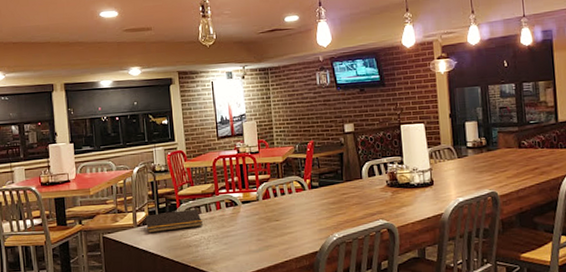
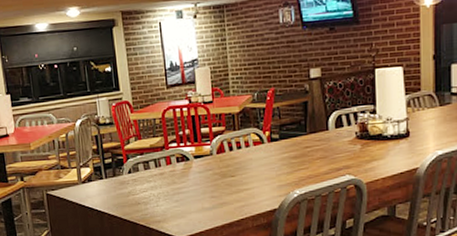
notepad: present [144,209,203,234] -> none [89,165,152,190]

